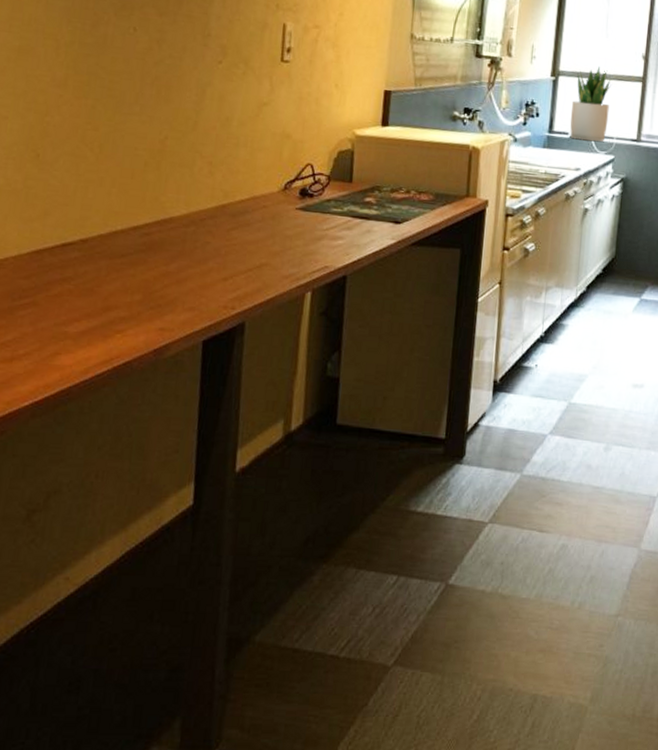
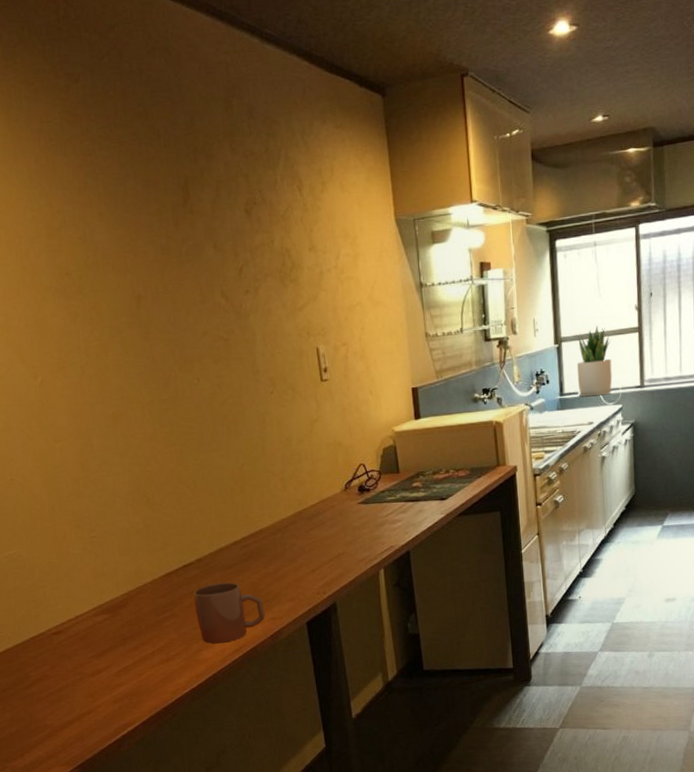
mug: none [62,272,153,350] -> present [193,582,265,644]

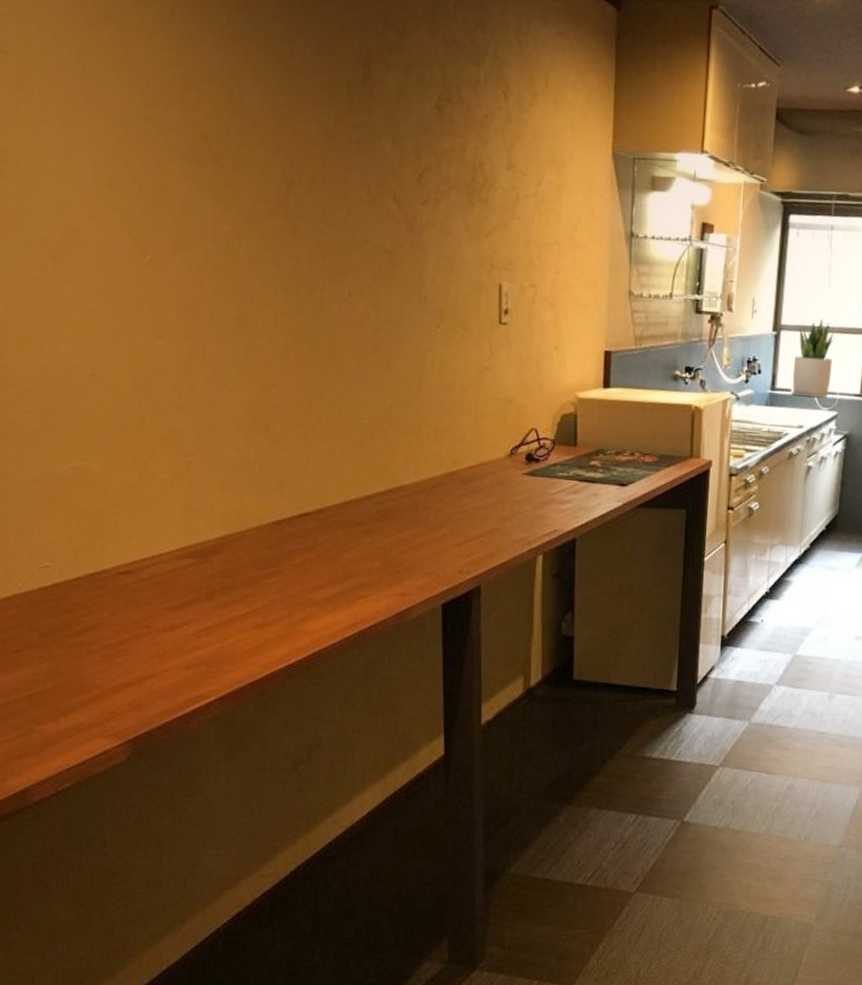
mug: present [193,582,265,644] -> none [307,541,393,615]

